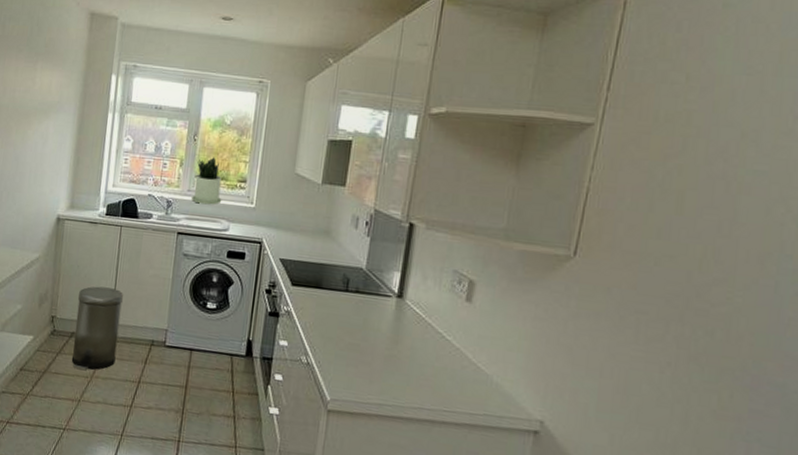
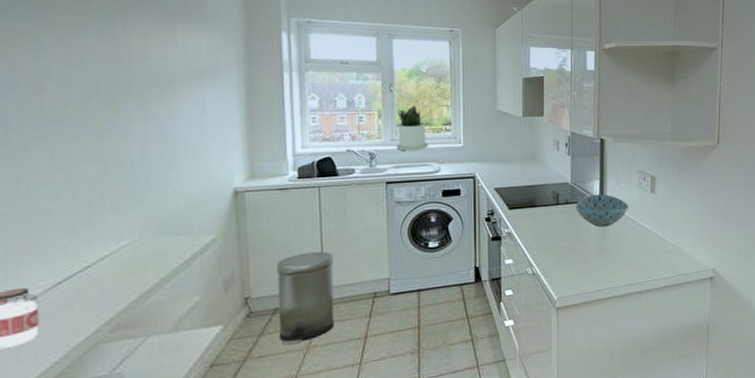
bowl: none [367,288,434,331] -> present [575,193,629,227]

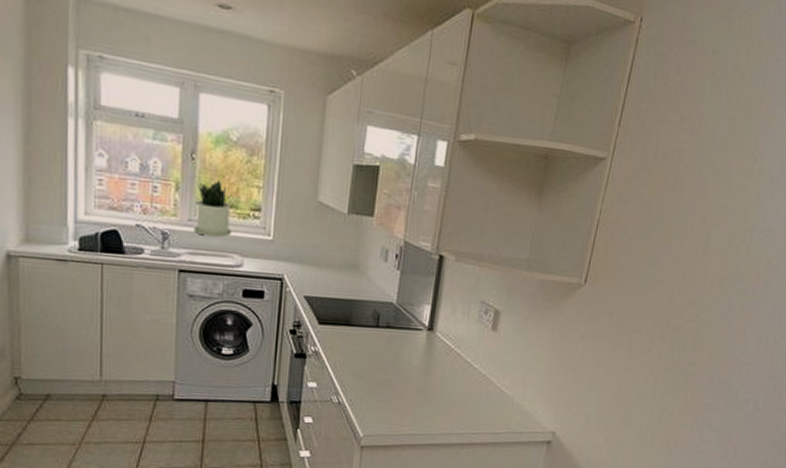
pedal bin: present [276,251,334,345] -> none [49,337,115,436]
bowl: present [575,193,629,227] -> none [398,321,463,363]

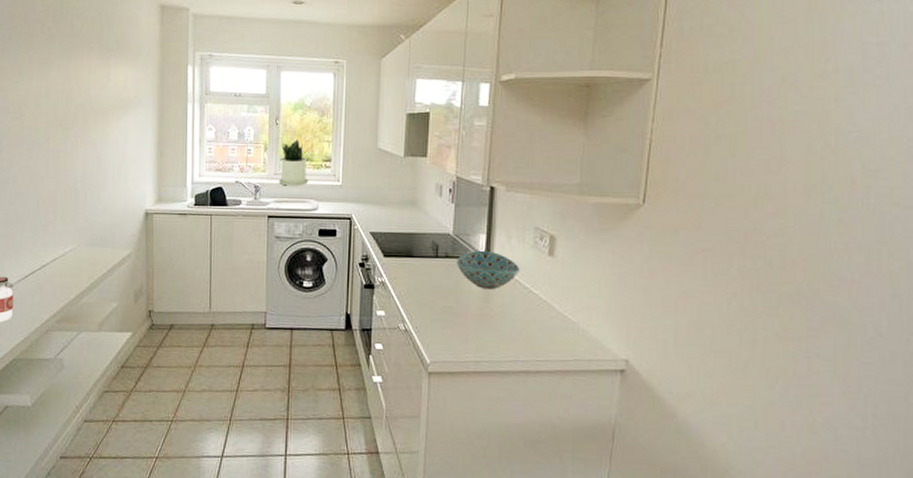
bowl: none [398,321,463,363] -> present [456,250,520,290]

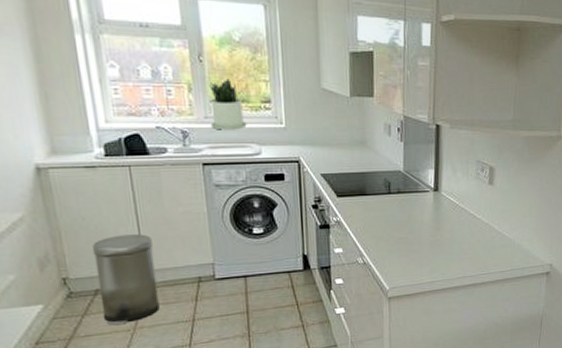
pedal bin: none [173,276,220,360] -> present [91,234,160,325]
bowl: present [456,250,520,290] -> none [408,184,465,219]

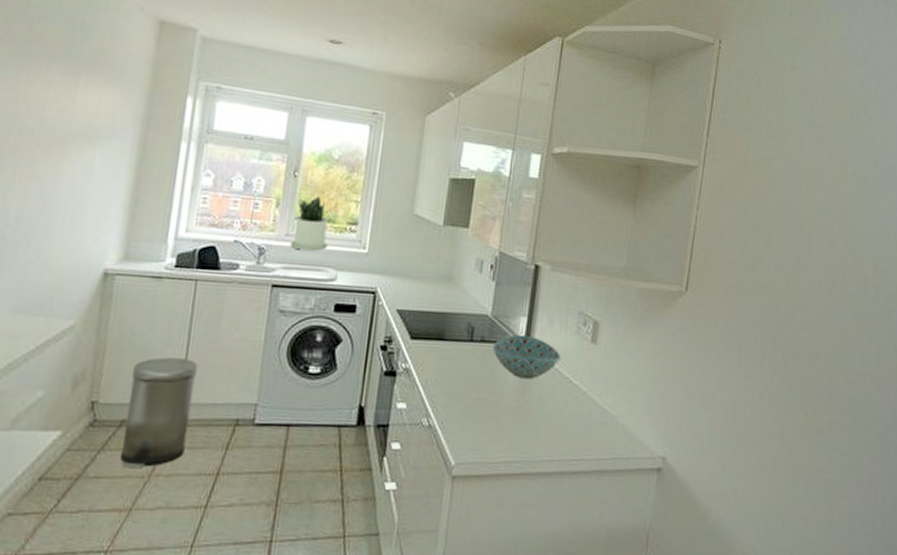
bowl: none [408,184,465,219] -> present [493,334,561,379]

